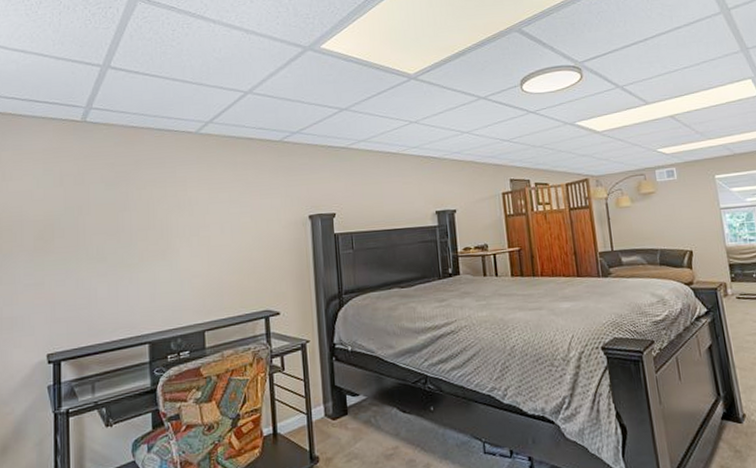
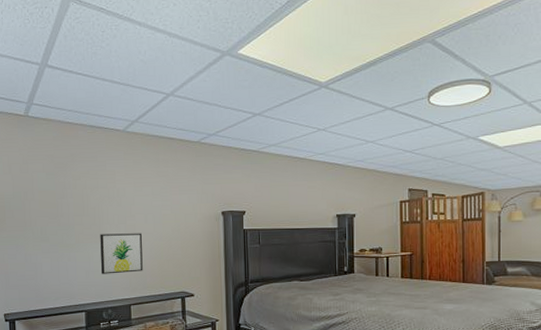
wall art: none [168,245,219,297] -> present [100,233,143,274]

